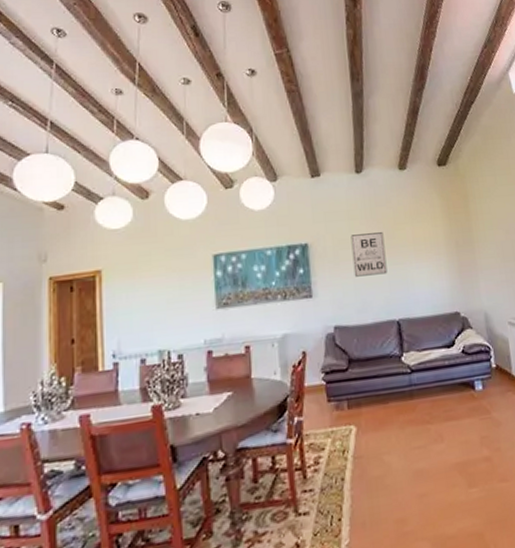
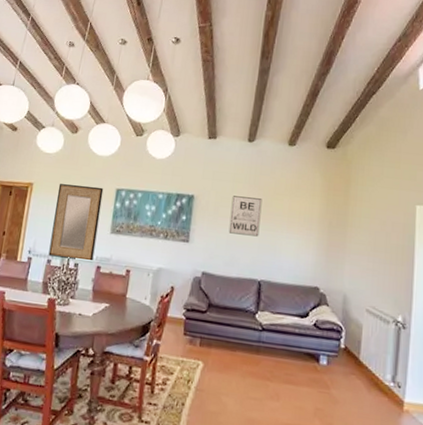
home mirror: none [137,257,201,354] -> present [48,184,104,260]

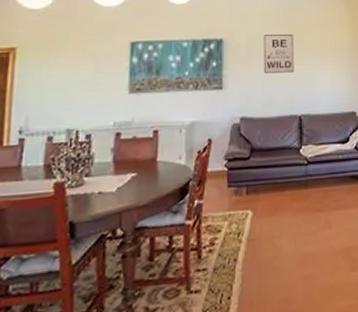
home mirror: present [48,184,104,260] -> none [48,42,115,132]

